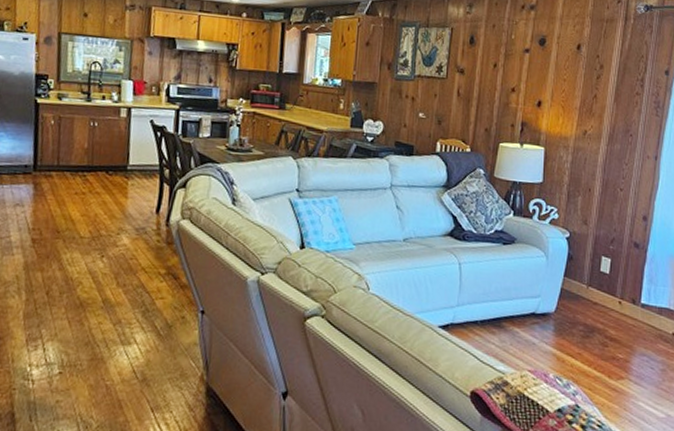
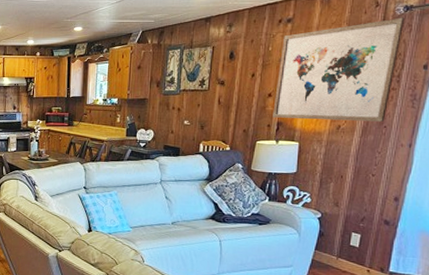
wall art: none [516,17,646,129] -> present [273,18,405,122]

